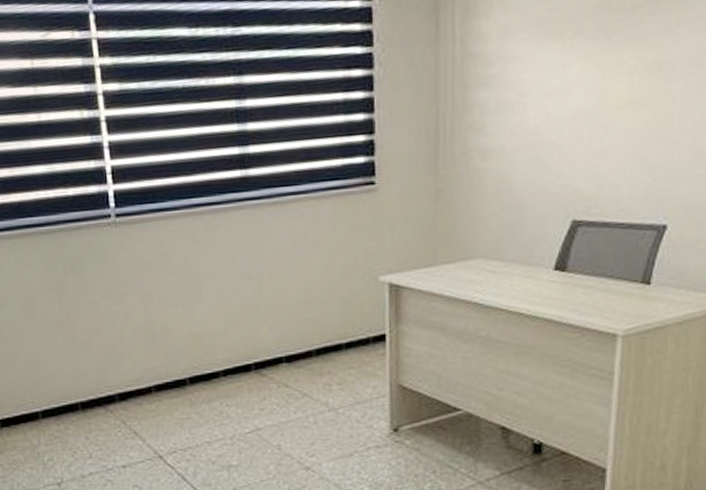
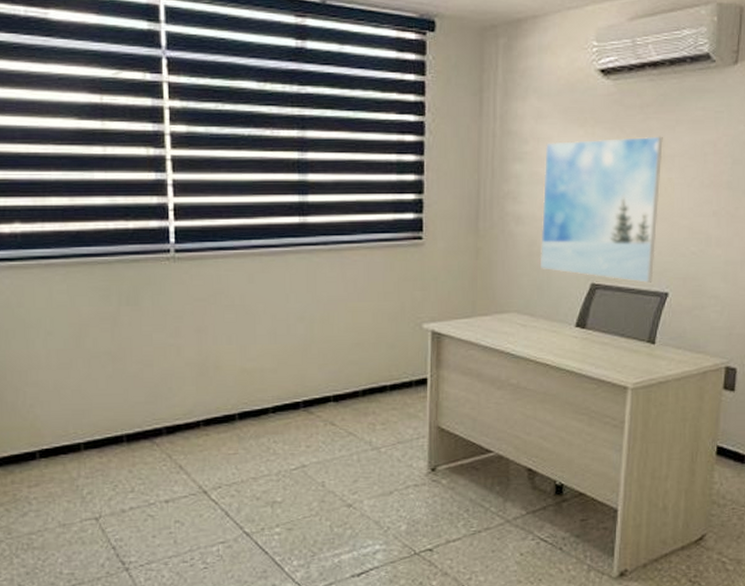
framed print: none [510,41,660,217] -> present [539,136,663,284]

